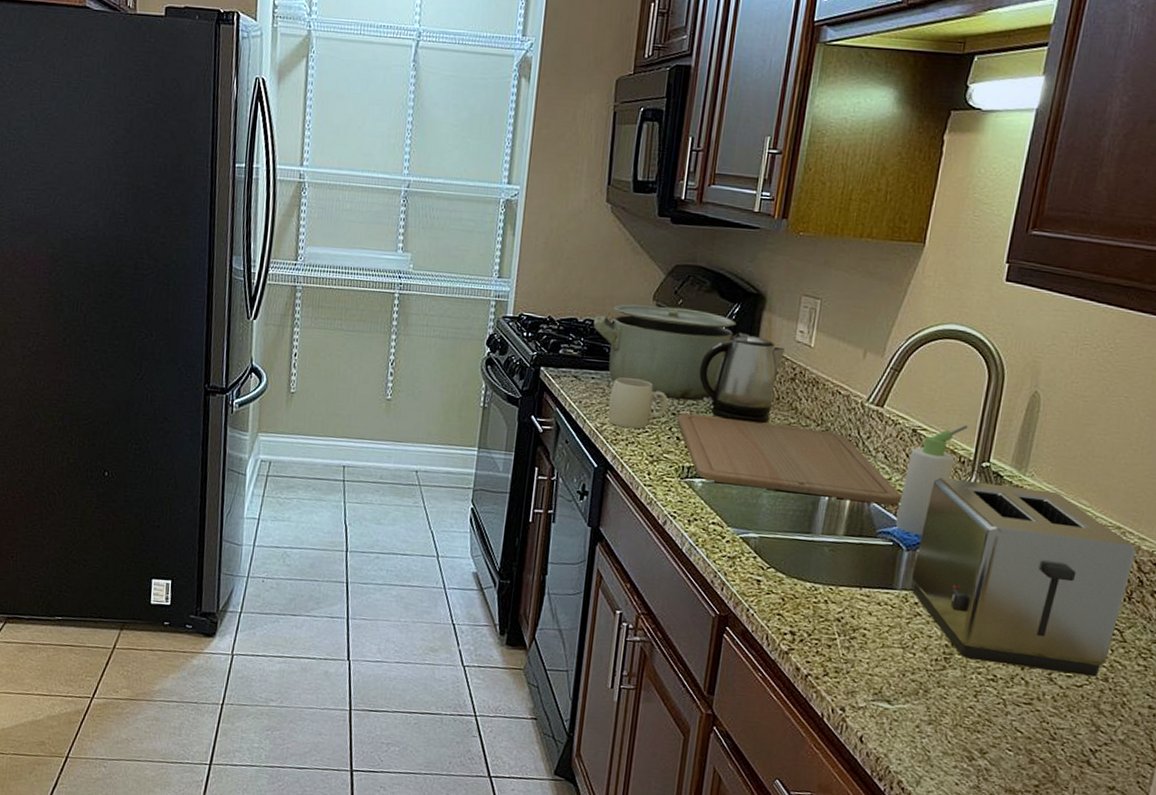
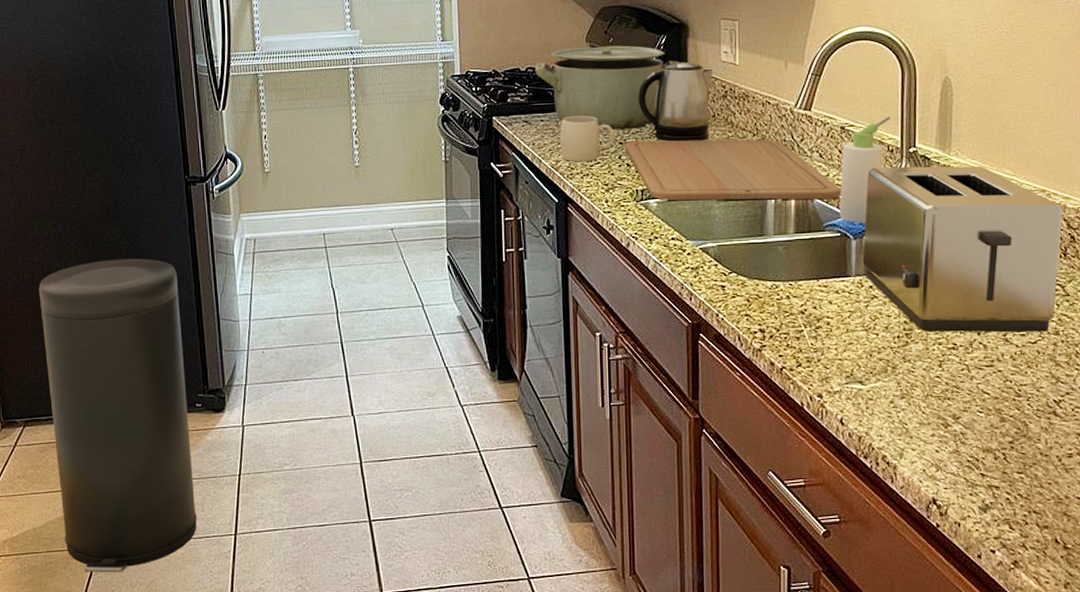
pedal bin: none [33,461,184,786] -> present [38,258,197,573]

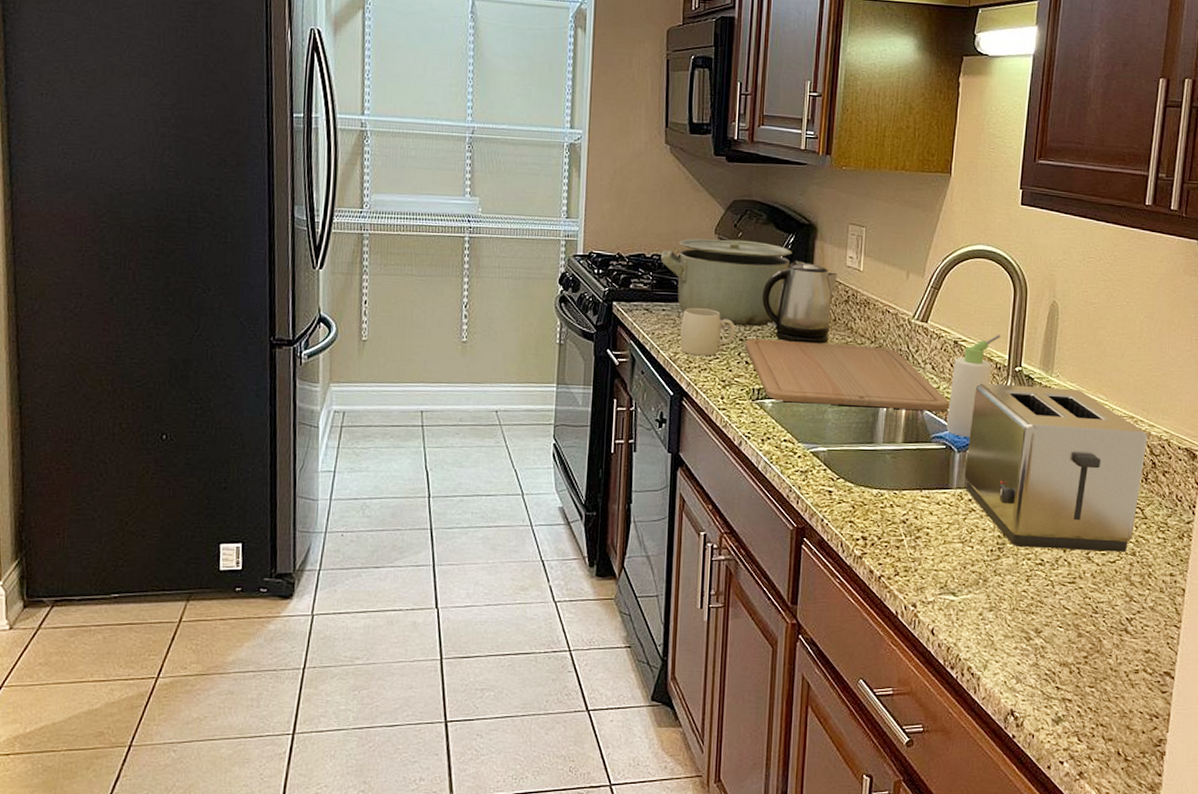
pedal bin: present [38,258,197,573] -> none [84,423,252,775]

